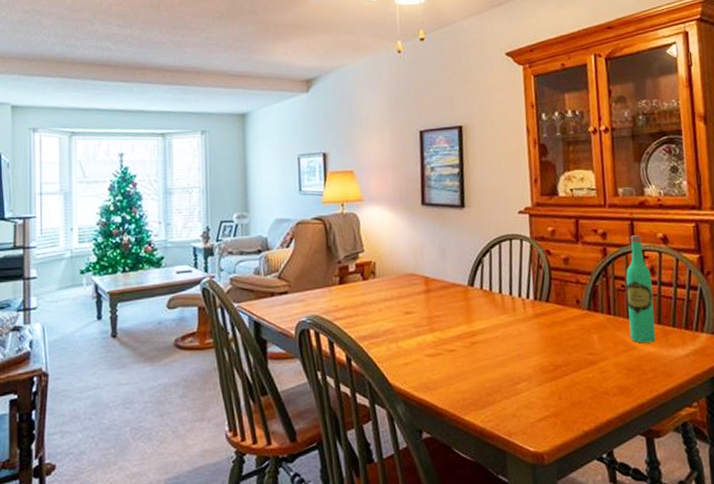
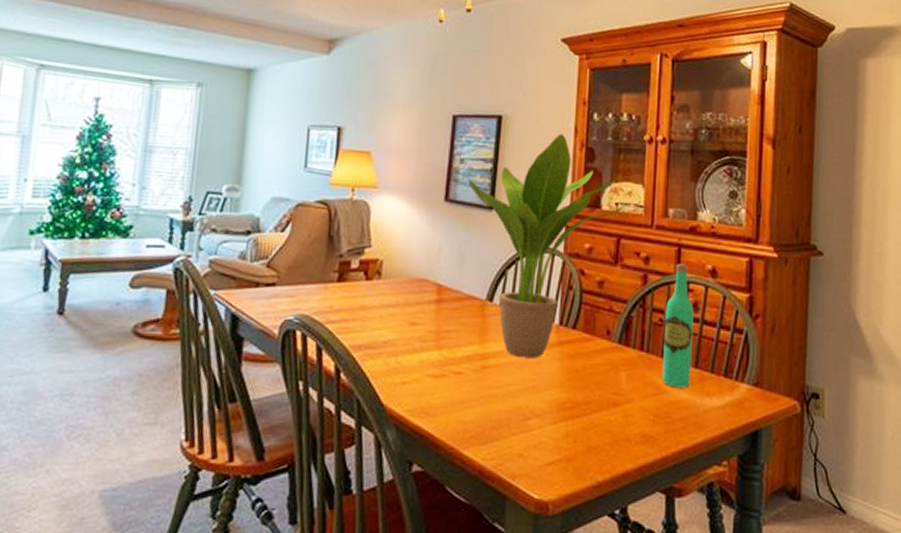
potted plant: none [440,135,581,332] -> present [468,134,627,358]

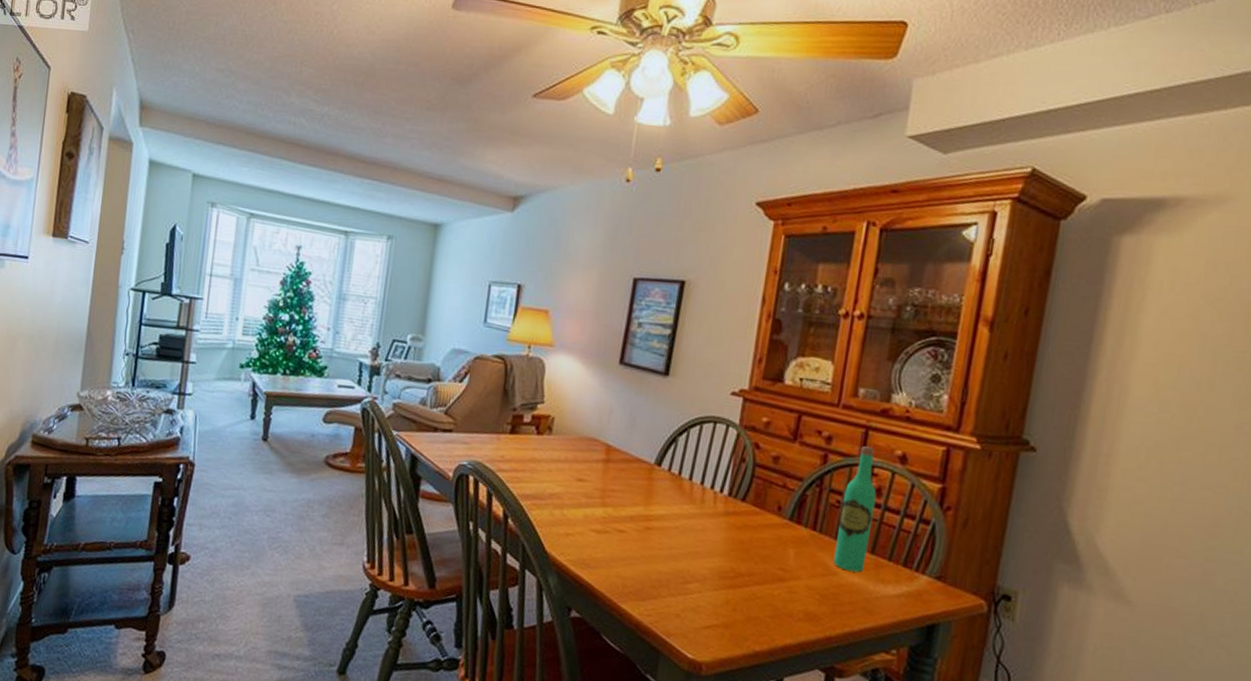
potted plant: present [468,134,627,358] -> none [644,303,813,526]

